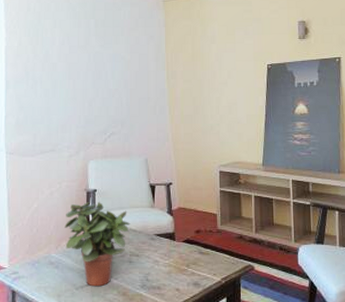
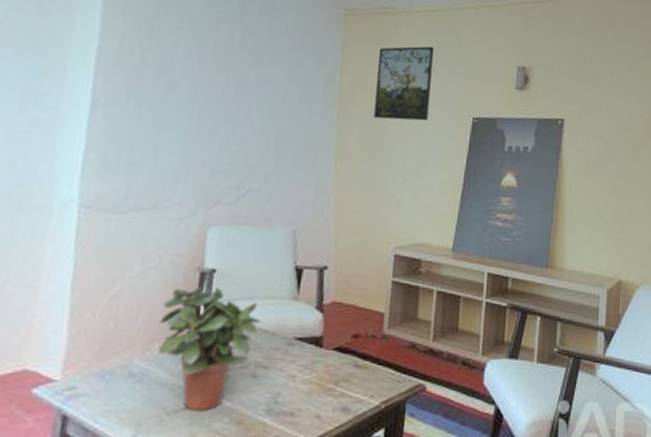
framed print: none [191,15,233,74] -> present [374,46,434,121]

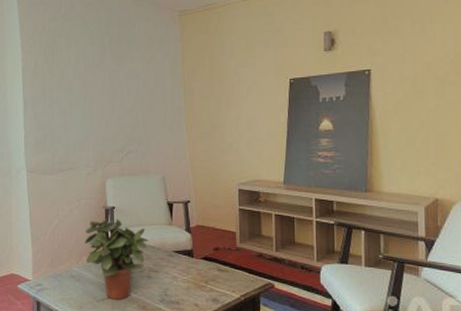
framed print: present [374,46,434,121] -> none [208,28,253,90]

